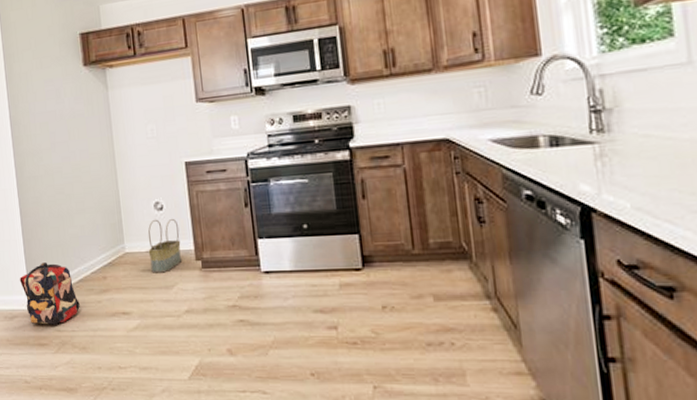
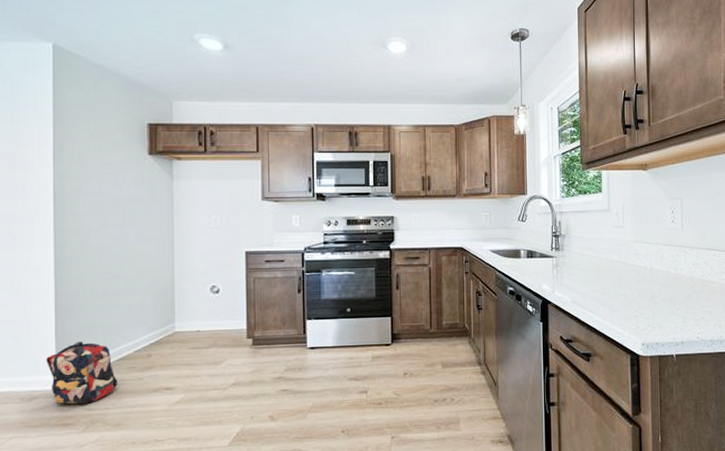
basket: present [148,218,181,273] -> none [200,300,234,351]

